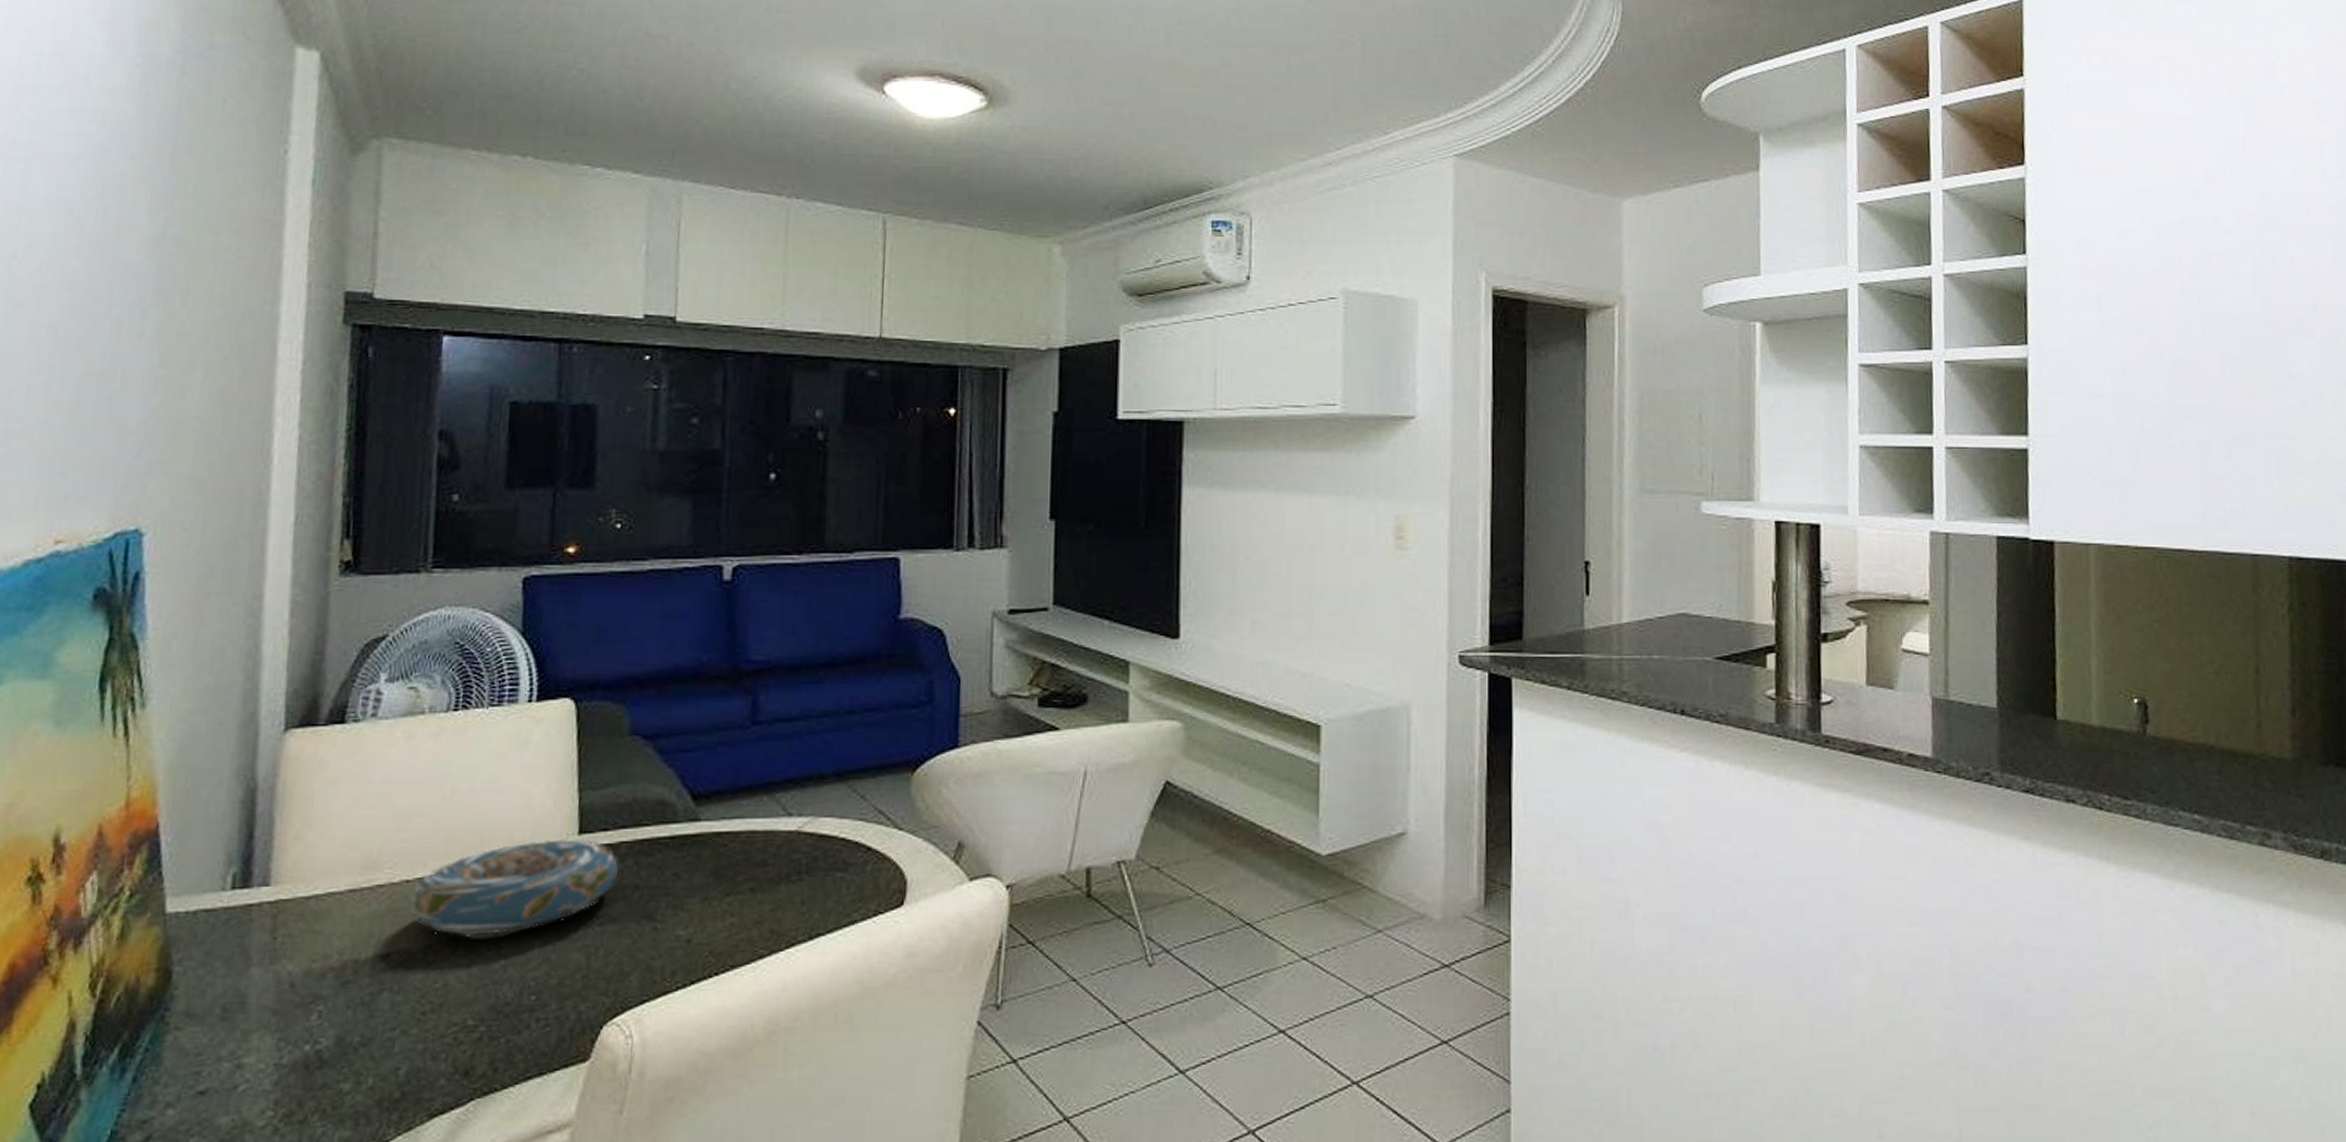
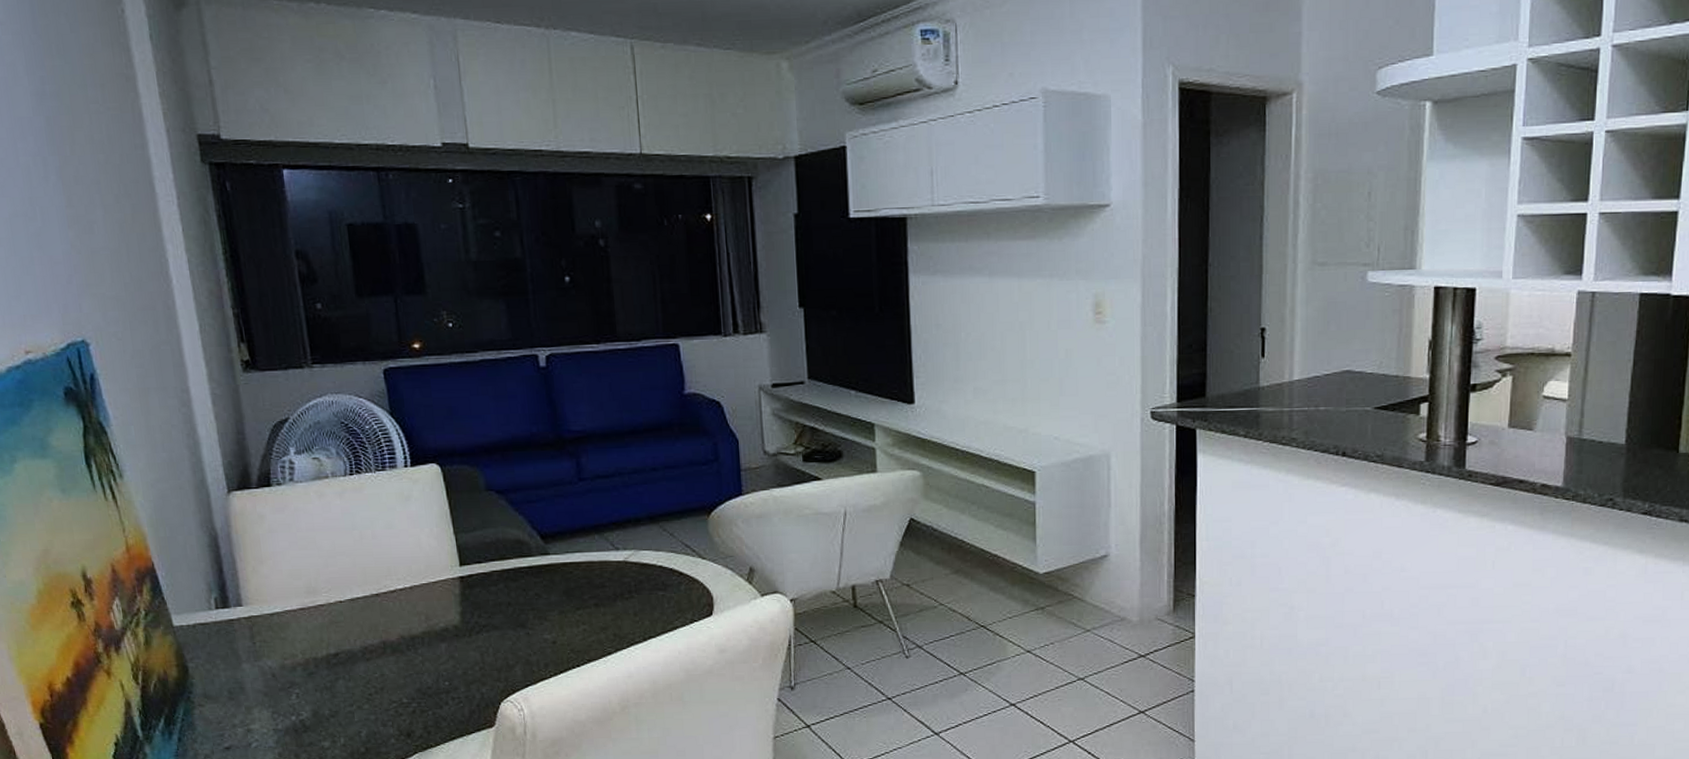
decorative bowl: present [411,838,620,935] -> none [346,569,494,640]

